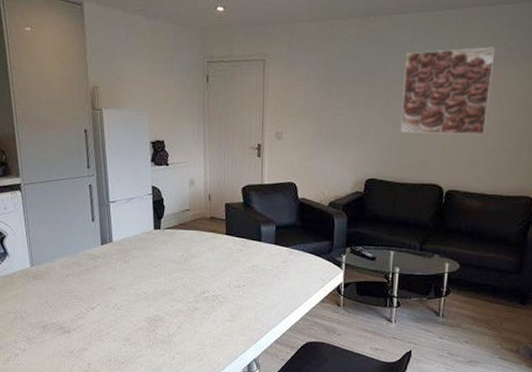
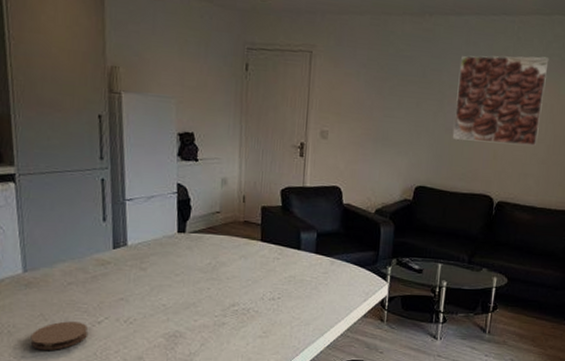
coaster: none [39,307,84,332] -> present [30,321,89,350]

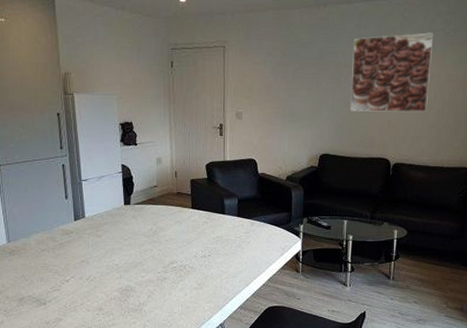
coaster: present [30,321,89,350] -> none [15,281,59,304]

